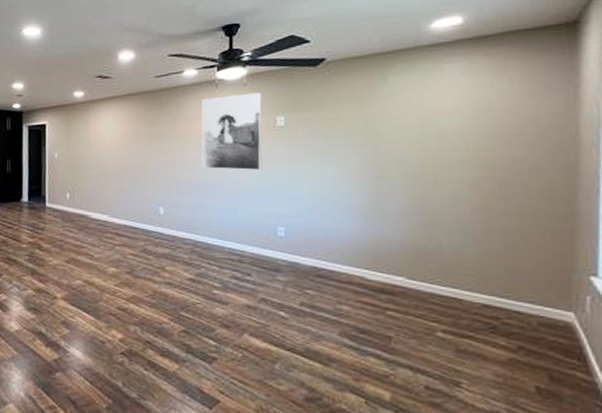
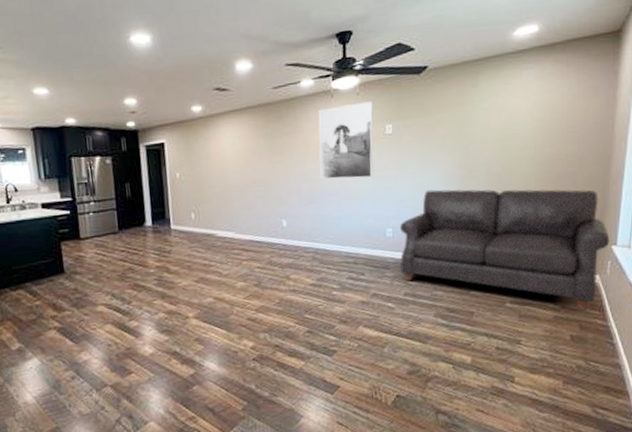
sofa: none [294,188,587,357] -> present [400,189,610,311]

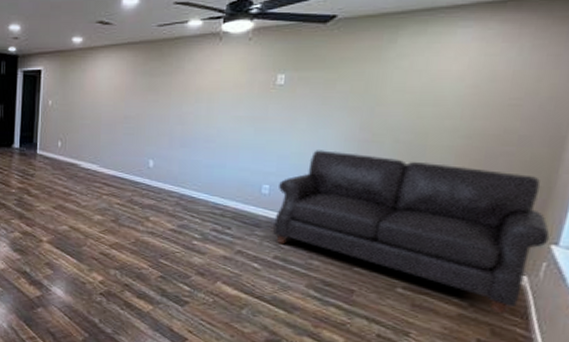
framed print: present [318,101,374,179] -> none [195,48,266,129]

